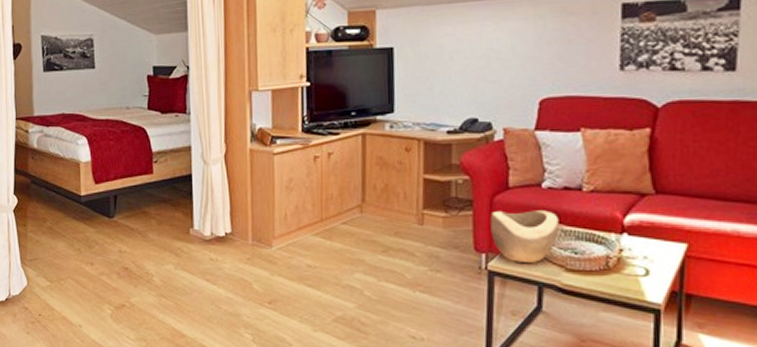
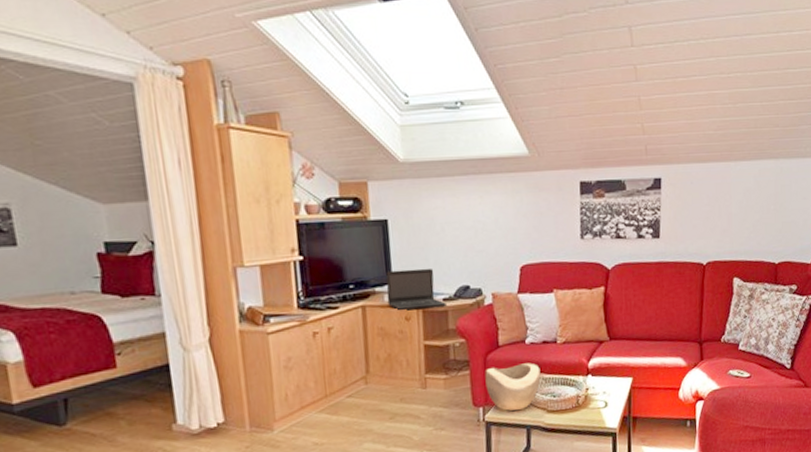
laptop: none [387,98,450,141] -> present [386,268,446,311]

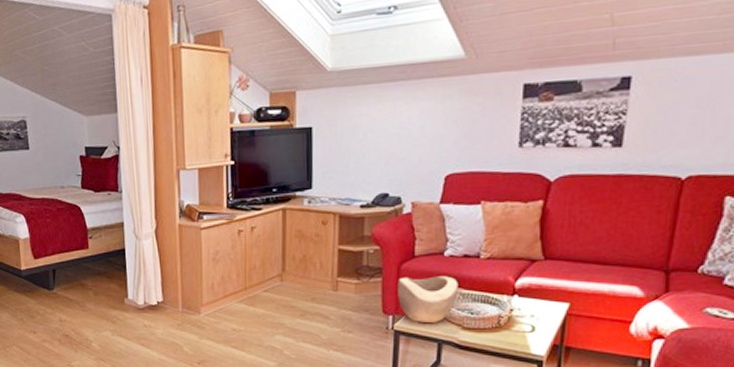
laptop: present [386,268,446,311] -> none [306,174,363,215]

